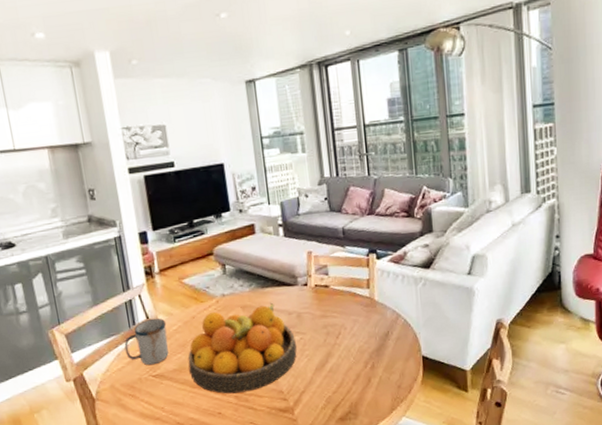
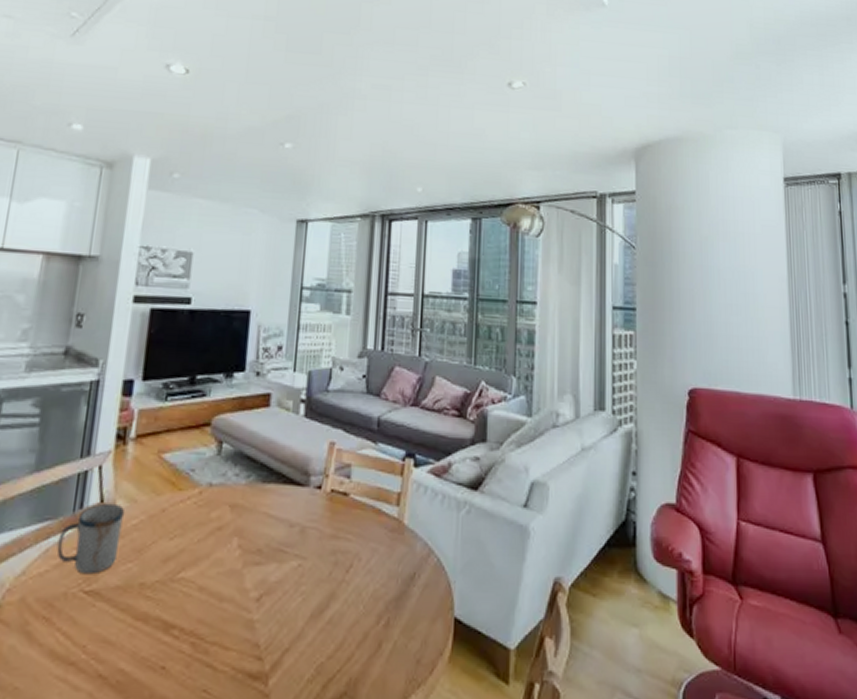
fruit bowl: present [187,302,297,394] -> none [137,505,292,638]

